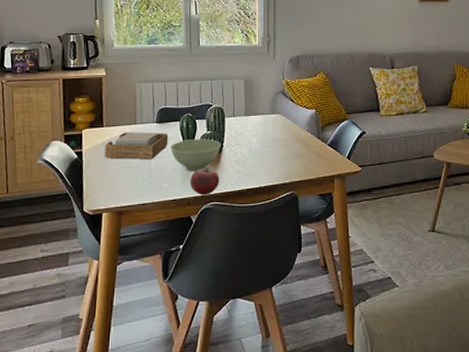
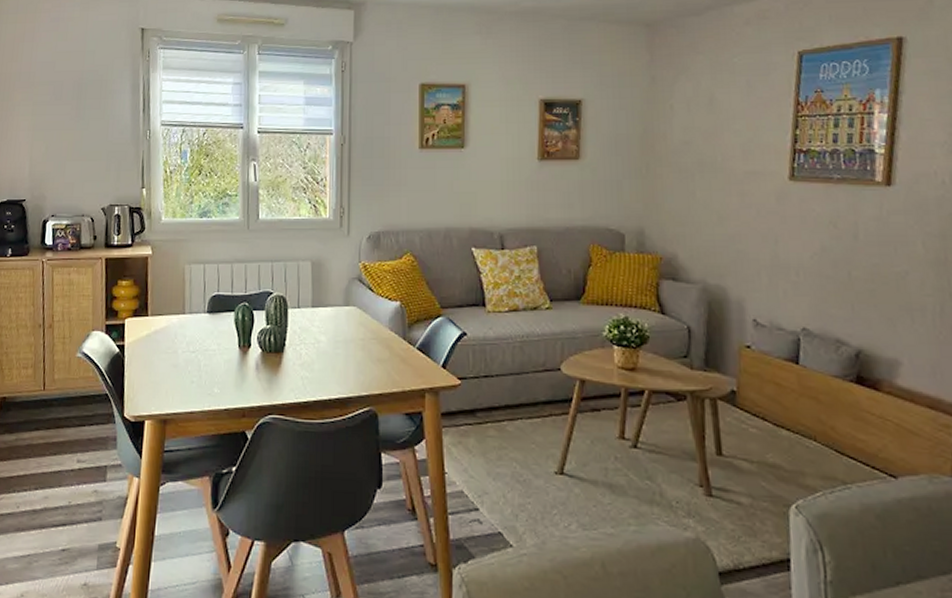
napkin holder: present [105,132,169,159] -> none [149,323,221,357]
bowl: present [170,138,221,172] -> none [223,334,282,375]
fruit: present [190,167,220,195] -> none [245,370,281,406]

